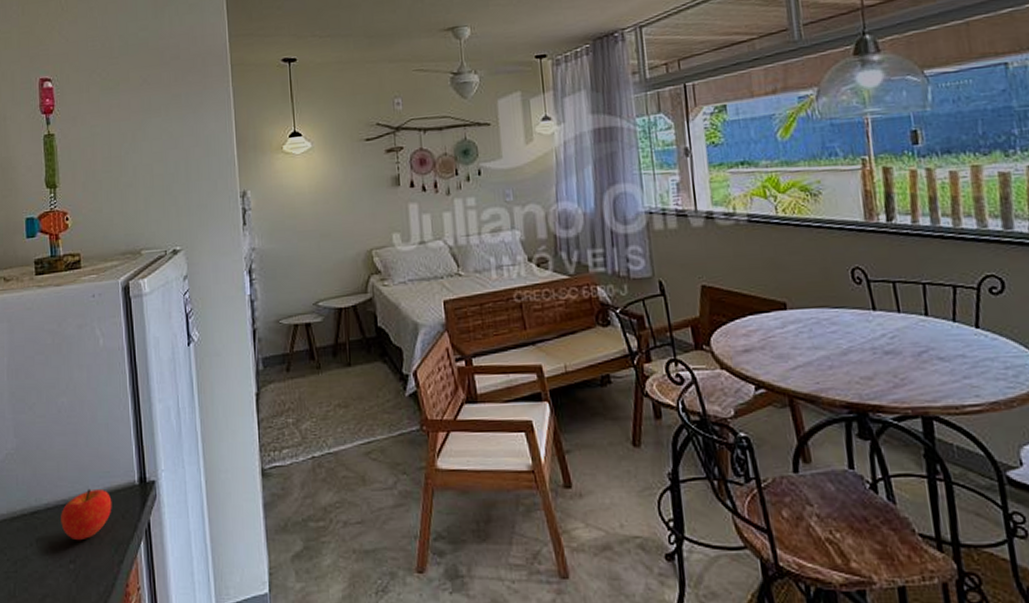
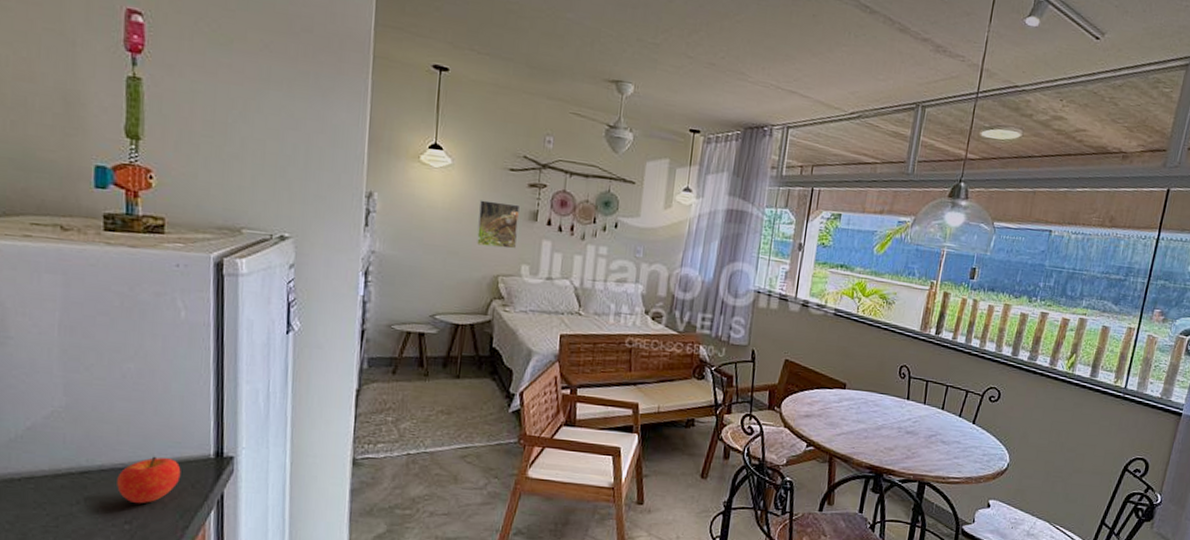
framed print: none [342,173,385,224] -> present [476,200,521,249]

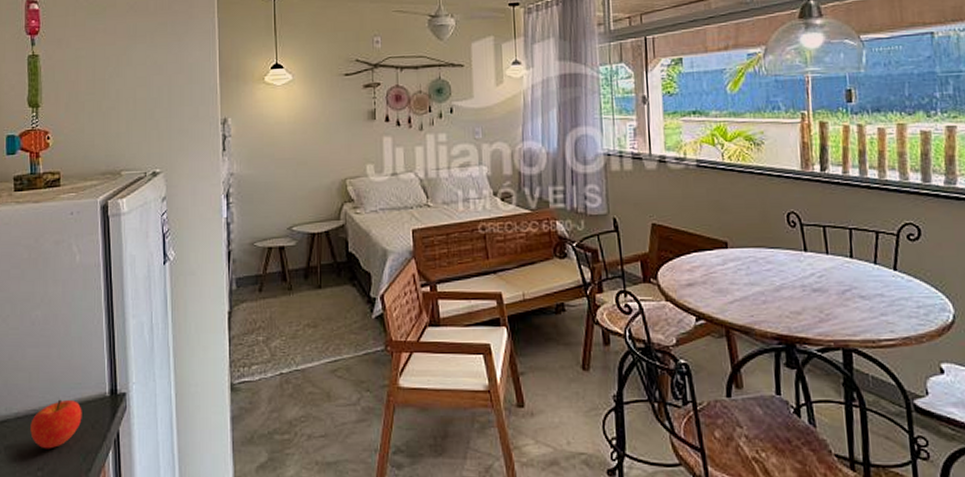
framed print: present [476,200,521,249] -> none [320,106,360,153]

